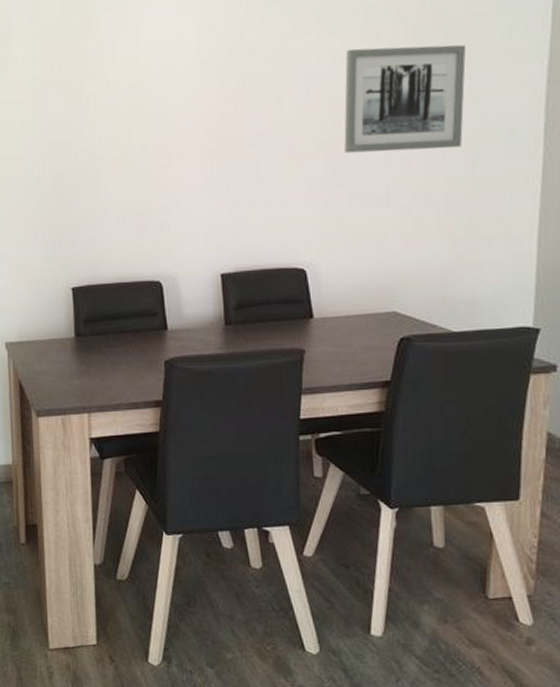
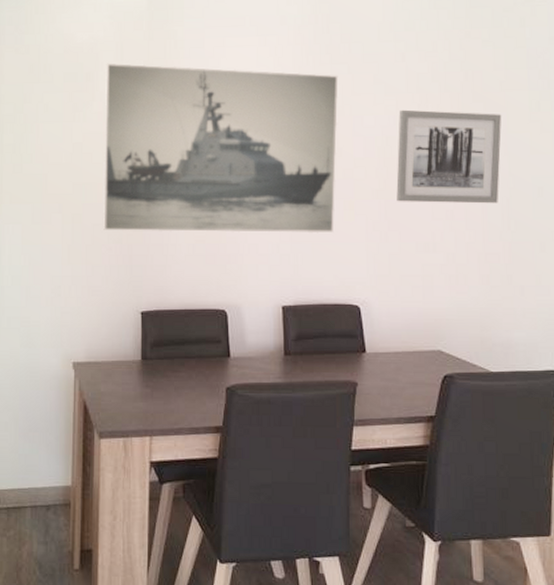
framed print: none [19,16,276,205] -> present [103,64,338,234]

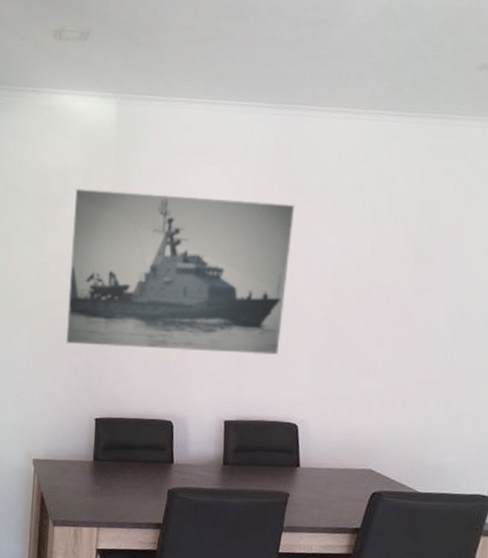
wall art: present [396,109,502,204] -> none [342,240,457,335]

